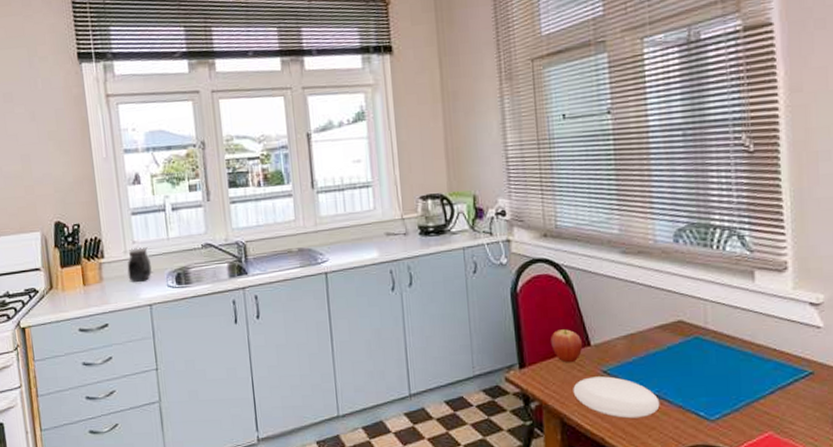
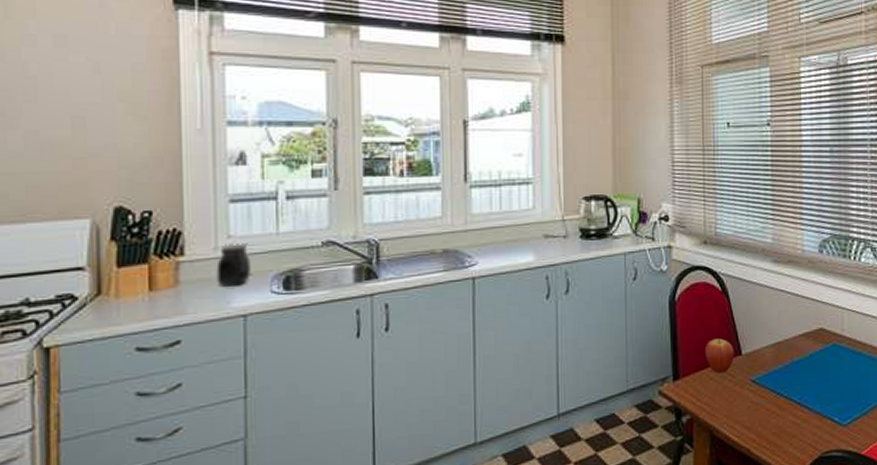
plate: present [573,376,660,419] -> none [723,385,801,428]

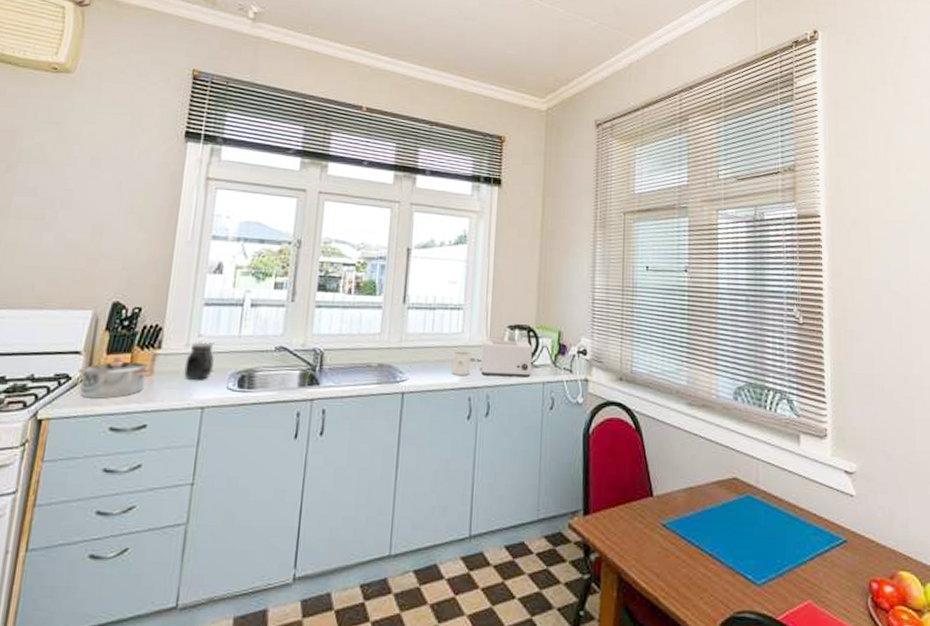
cooking pot: none [83,270,178,319] -> present [77,357,153,399]
mug: none [525,228,554,255] -> present [451,351,479,376]
toaster: none [555,212,612,252] -> present [479,339,534,378]
fruit: present [705,338,735,374] -> none [616,477,646,513]

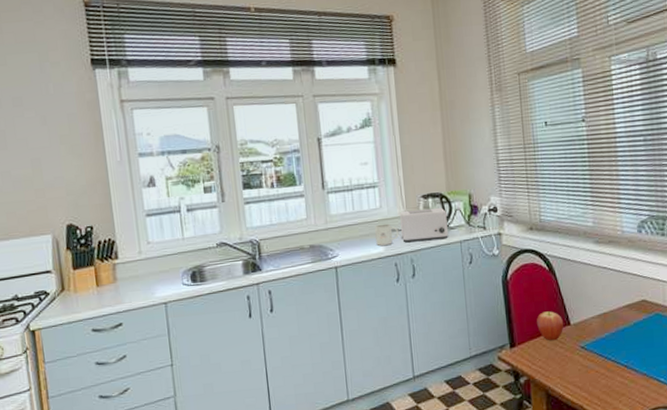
cooking pot: present [77,357,153,399] -> none [52,271,116,308]
jar: present [184,343,214,380] -> none [141,249,167,281]
fruit: none [616,477,646,513] -> present [537,311,564,341]

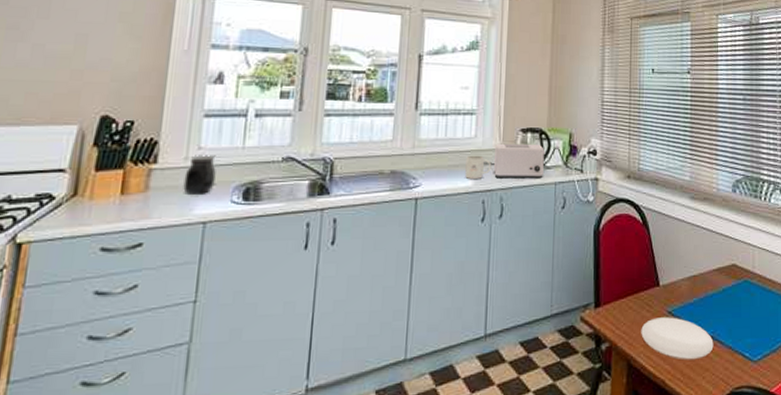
jar: none [141,249,167,281] -> present [183,156,216,194]
fruit: present [537,311,564,341] -> none [625,269,653,303]
plate: none [556,351,628,388] -> present [641,317,714,361]

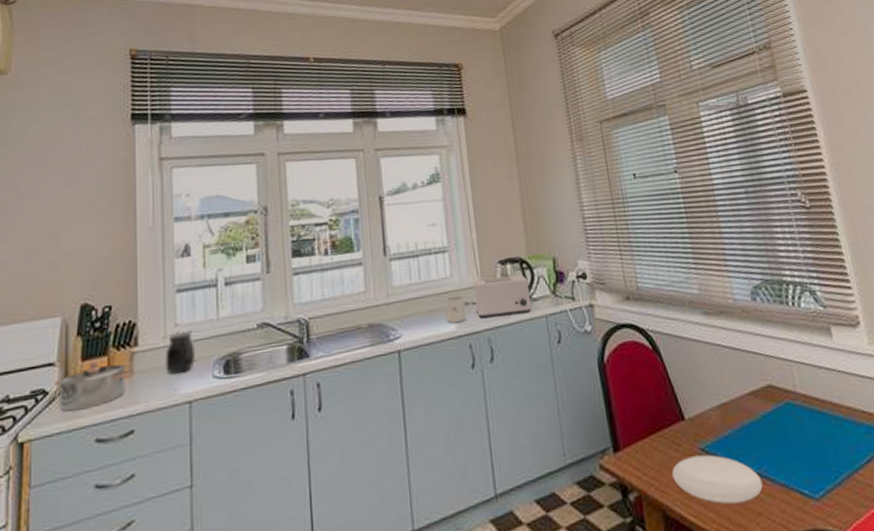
cooking pot: none [61,174,148,218] -> present [53,362,133,412]

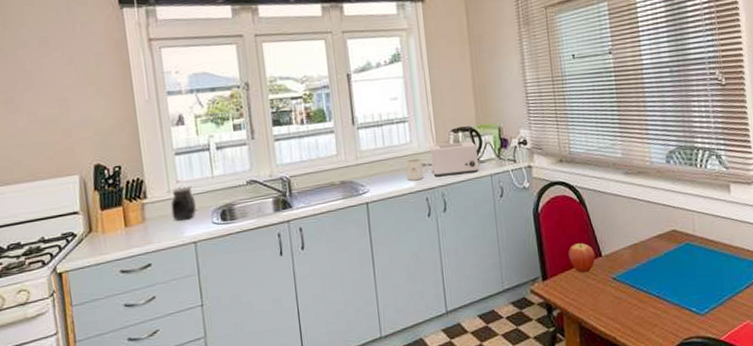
cooking pot: present [53,362,133,412] -> none [80,211,145,250]
fruit: none [643,402,678,442] -> present [568,243,596,273]
plate: present [672,455,763,505] -> none [588,282,660,319]

